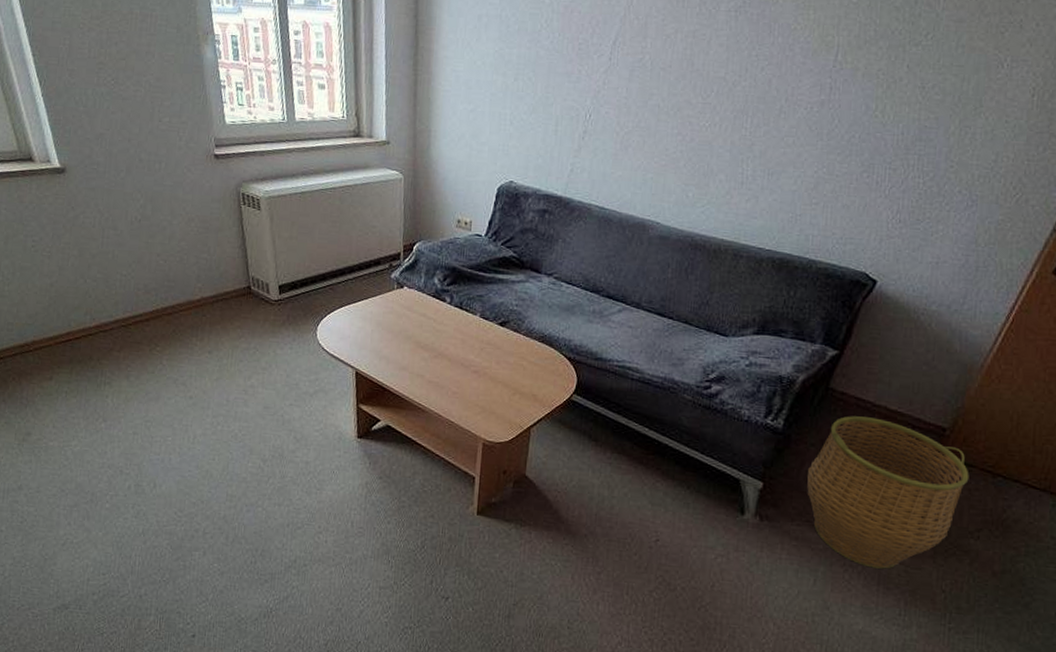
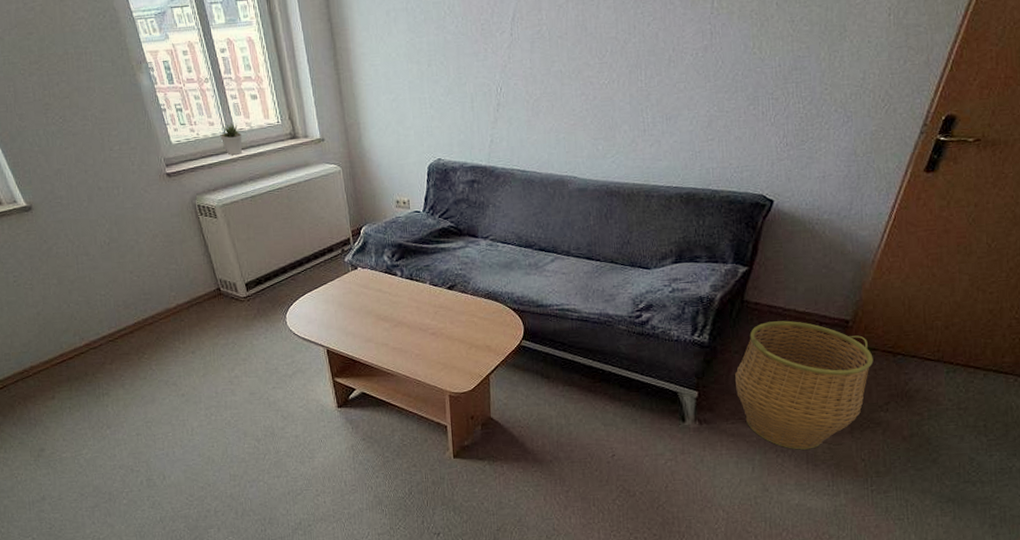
potted plant: none [278,111,302,146] -> present [220,123,243,155]

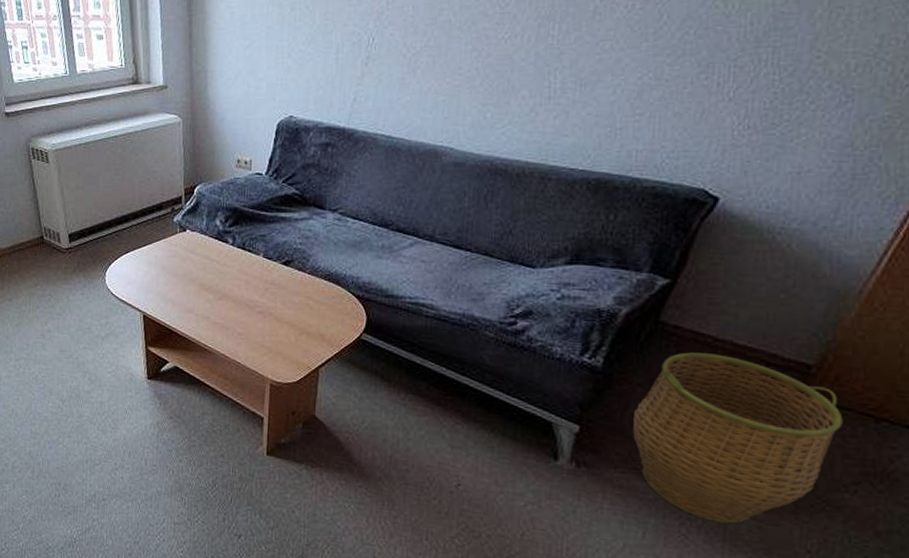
potted plant: present [220,123,243,155] -> none [61,64,83,98]

